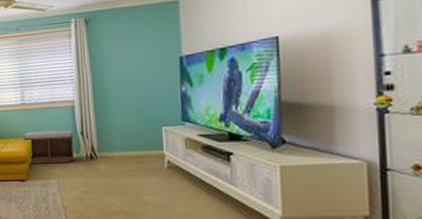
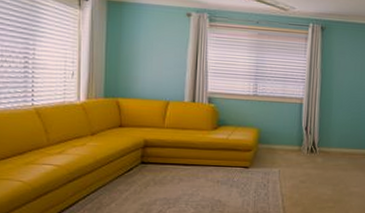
bench: present [23,130,75,164] -> none [252,122,299,155]

